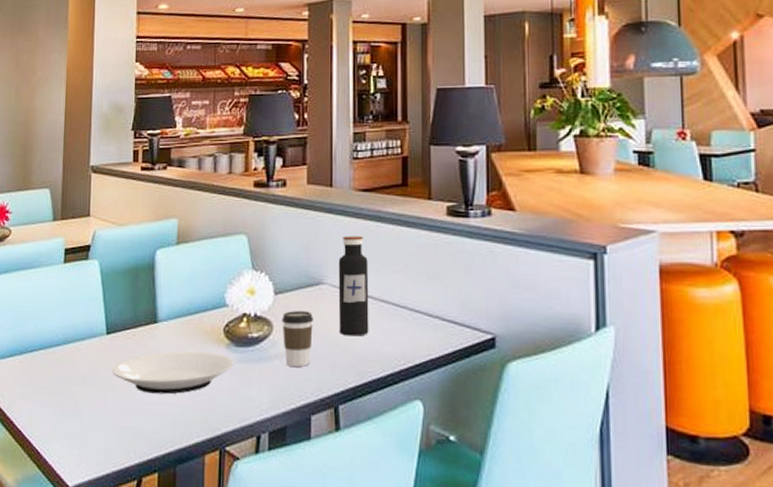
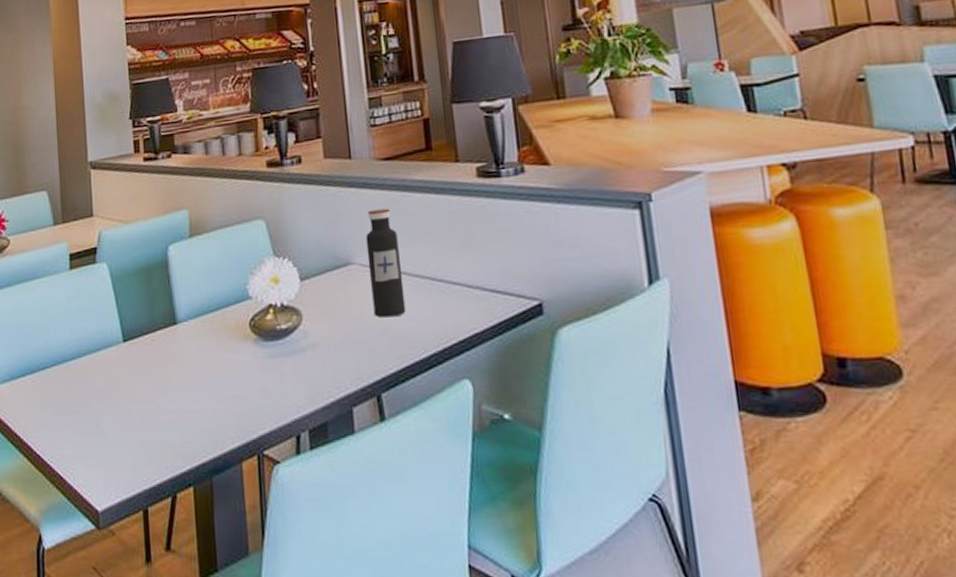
plate: present [111,351,234,394] -> none [132,350,264,402]
coffee cup: present [282,311,313,367] -> none [310,295,346,356]

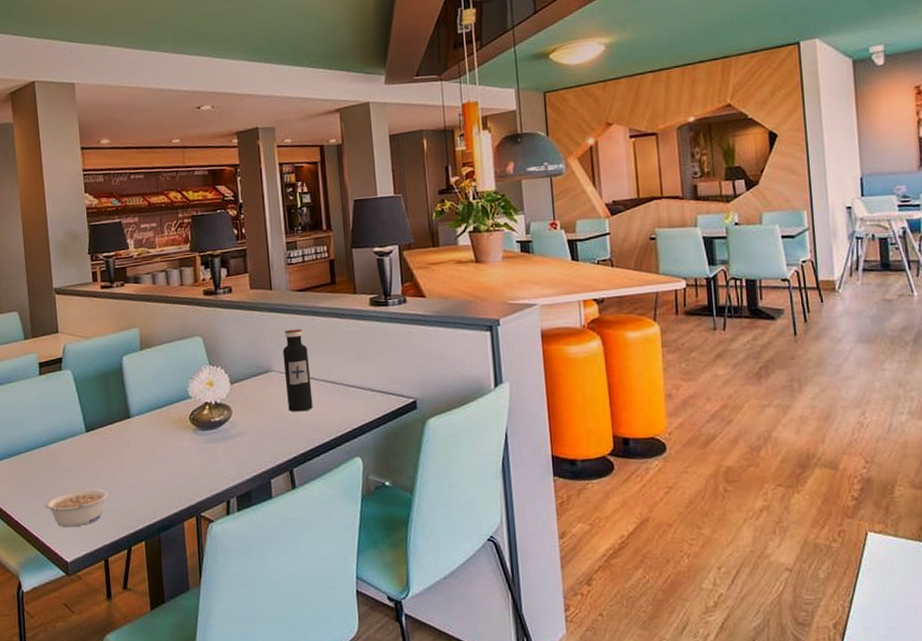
legume: none [72,416,150,466] -> present [45,489,109,528]

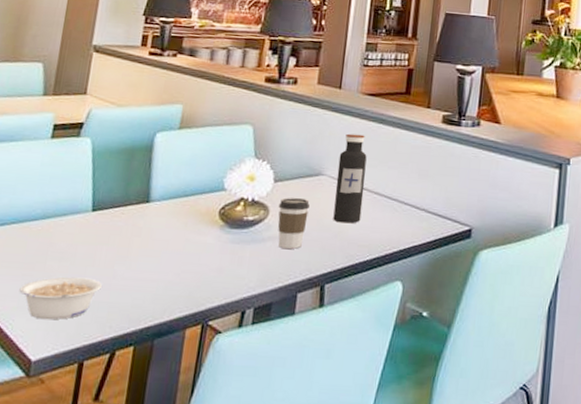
coffee cup: none [238,395,266,442] -> present [278,197,310,249]

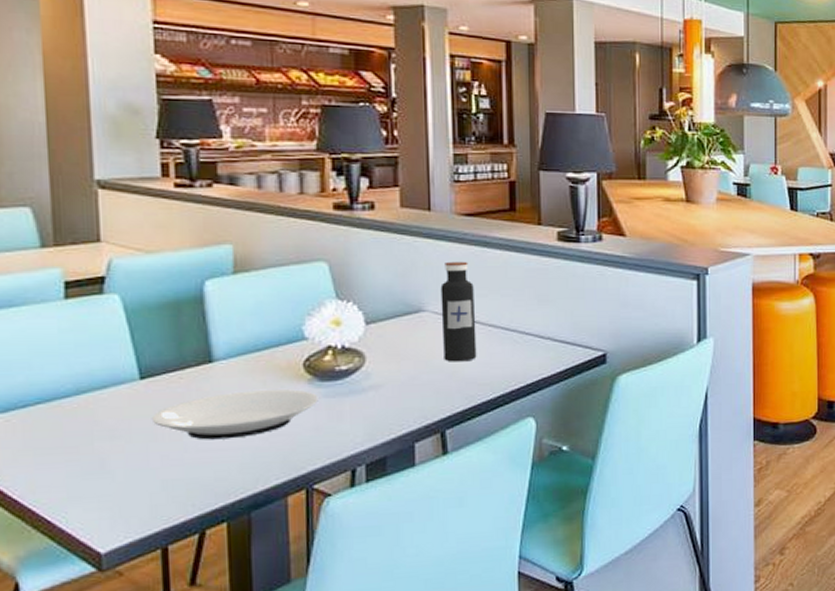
legume: present [19,276,103,320] -> none [65,455,173,507]
plate: none [93,230,226,271] -> present [151,389,319,440]
coffee cup: present [278,197,310,249] -> none [375,340,413,396]

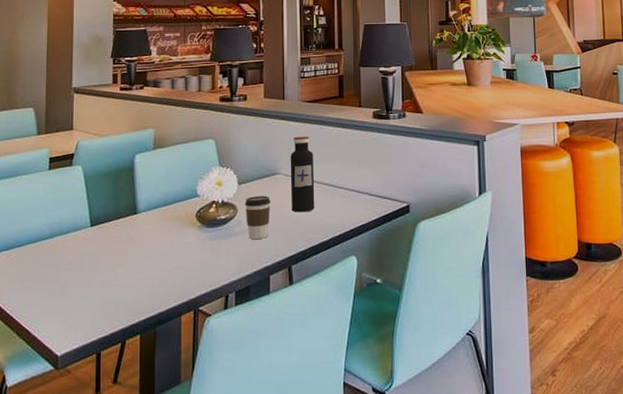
plate: present [151,389,319,440] -> none [96,234,205,272]
coffee cup: none [375,340,413,396] -> present [245,196,270,239]

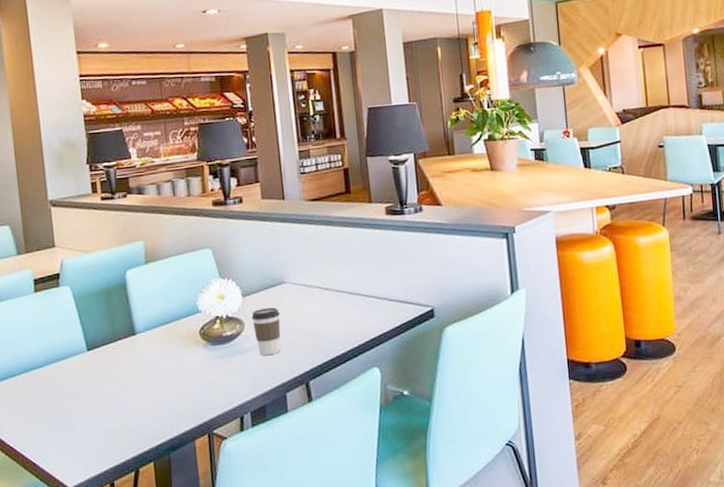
water bottle: present [290,136,315,213] -> none [296,239,329,324]

